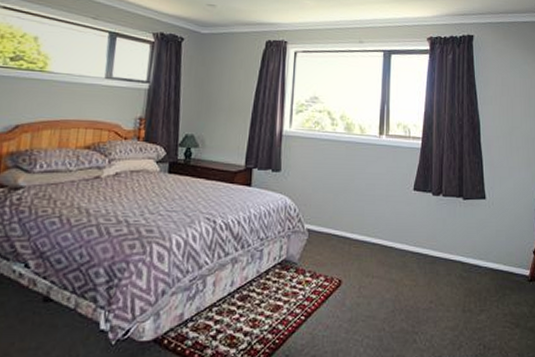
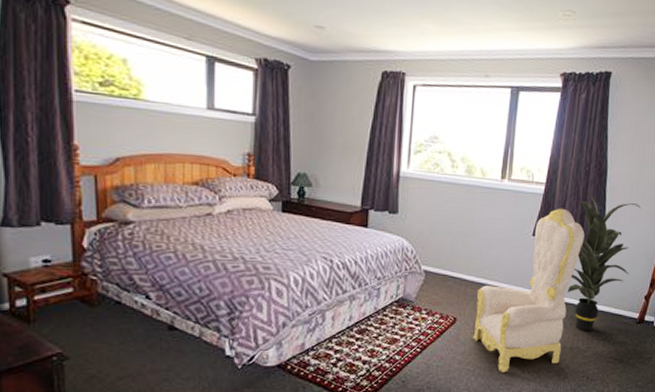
armchair: none [359,161,465,342] -> present [473,208,585,372]
indoor plant: none [453,144,517,292] -> present [567,191,641,332]

